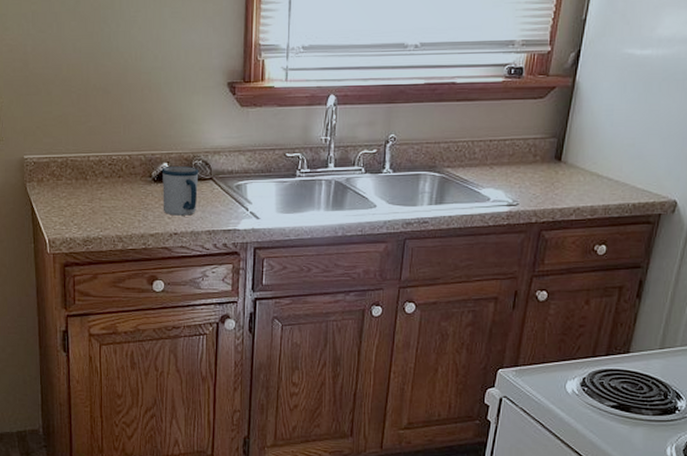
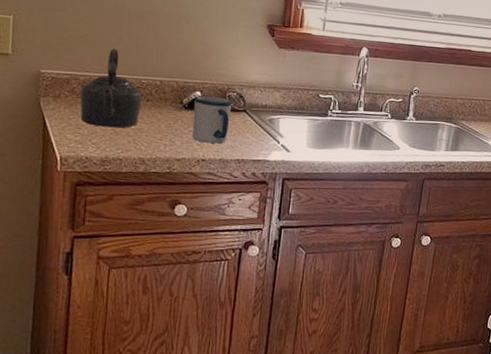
kettle: none [59,127,114,207] -> present [80,48,143,128]

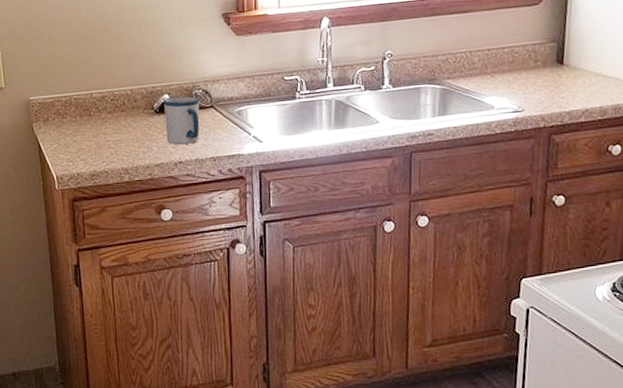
kettle: present [80,48,143,128] -> none [64,66,118,143]

